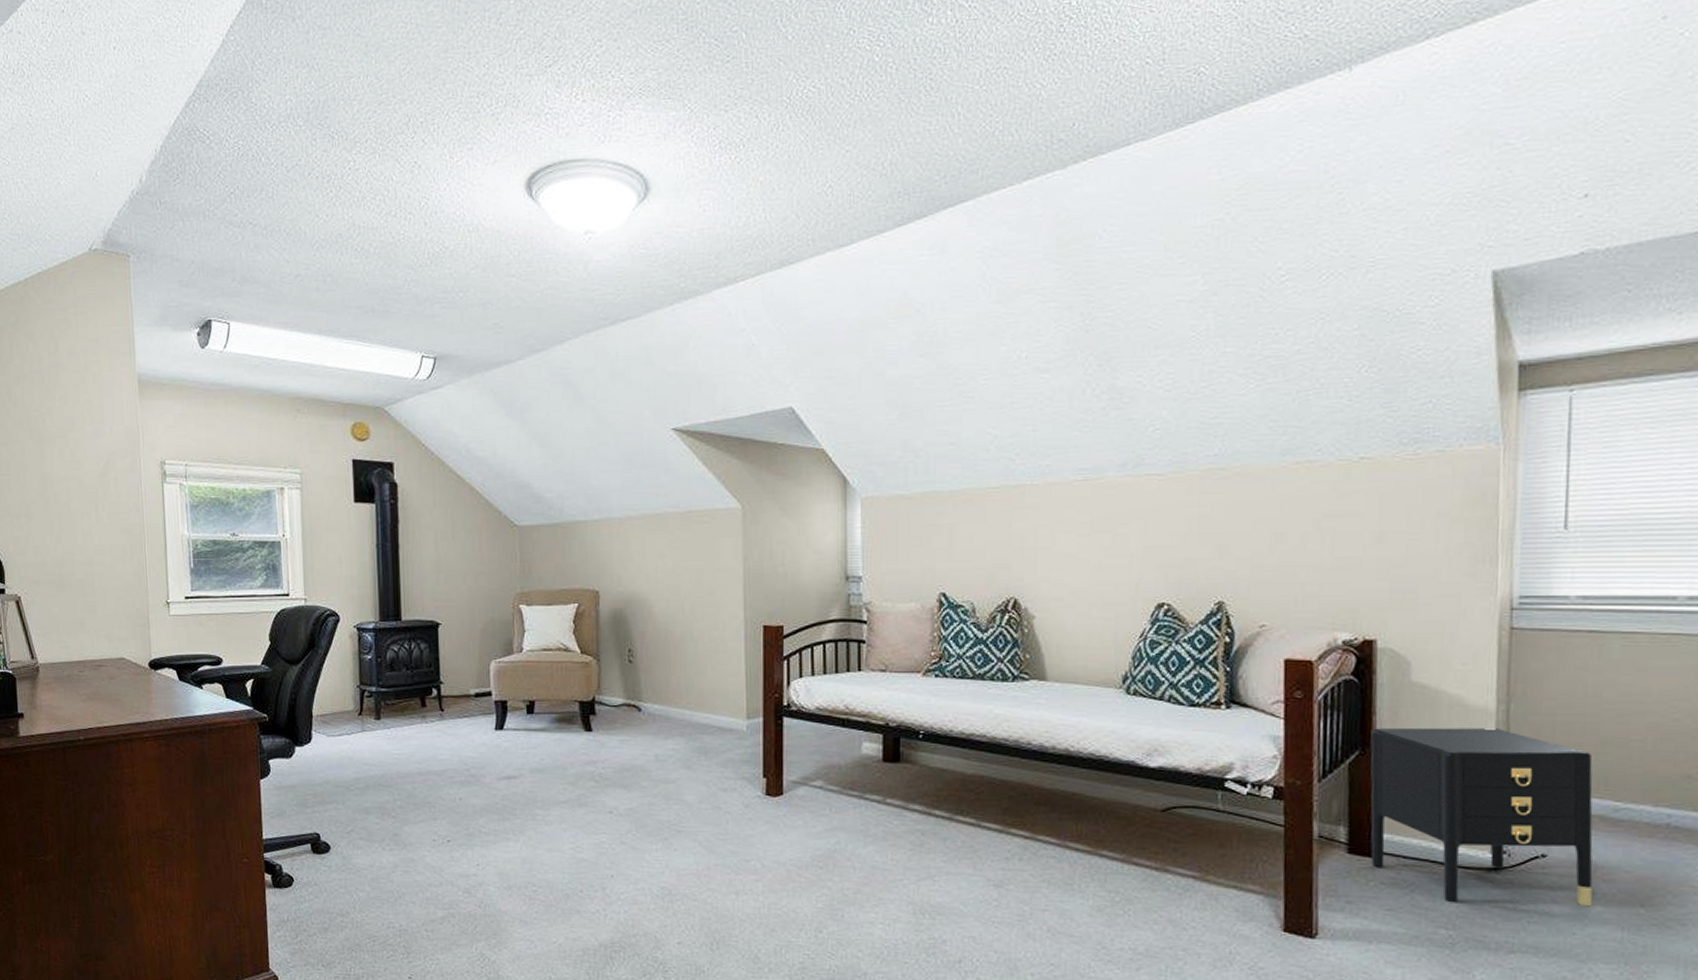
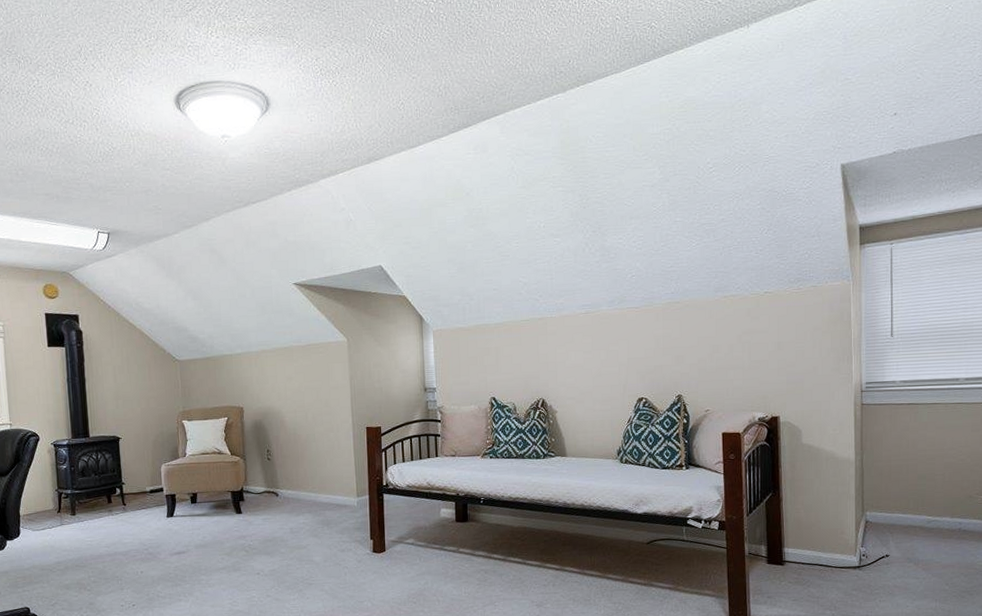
nightstand: present [1370,727,1593,907] -> none [779,472,918,592]

